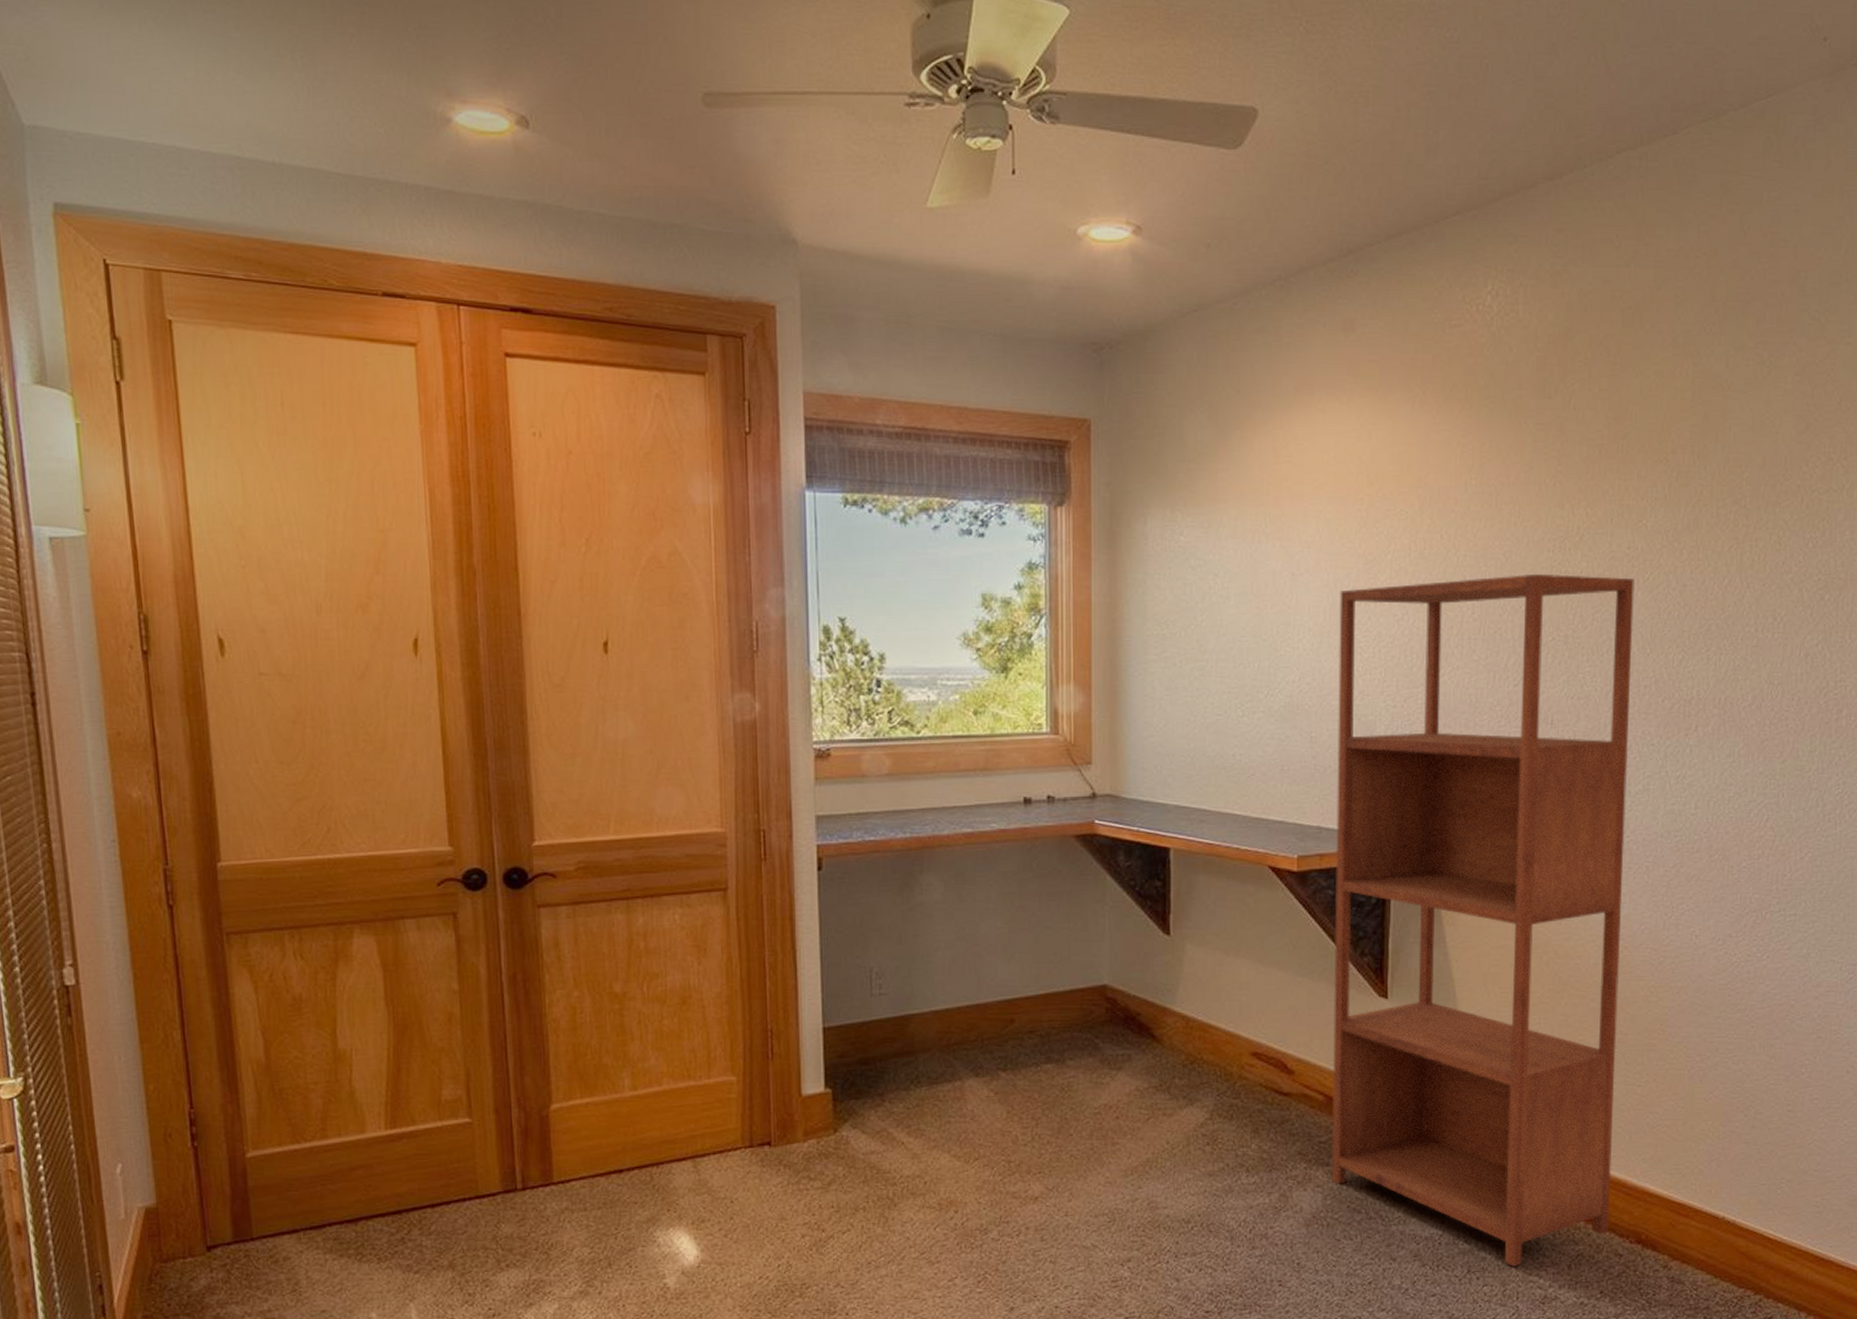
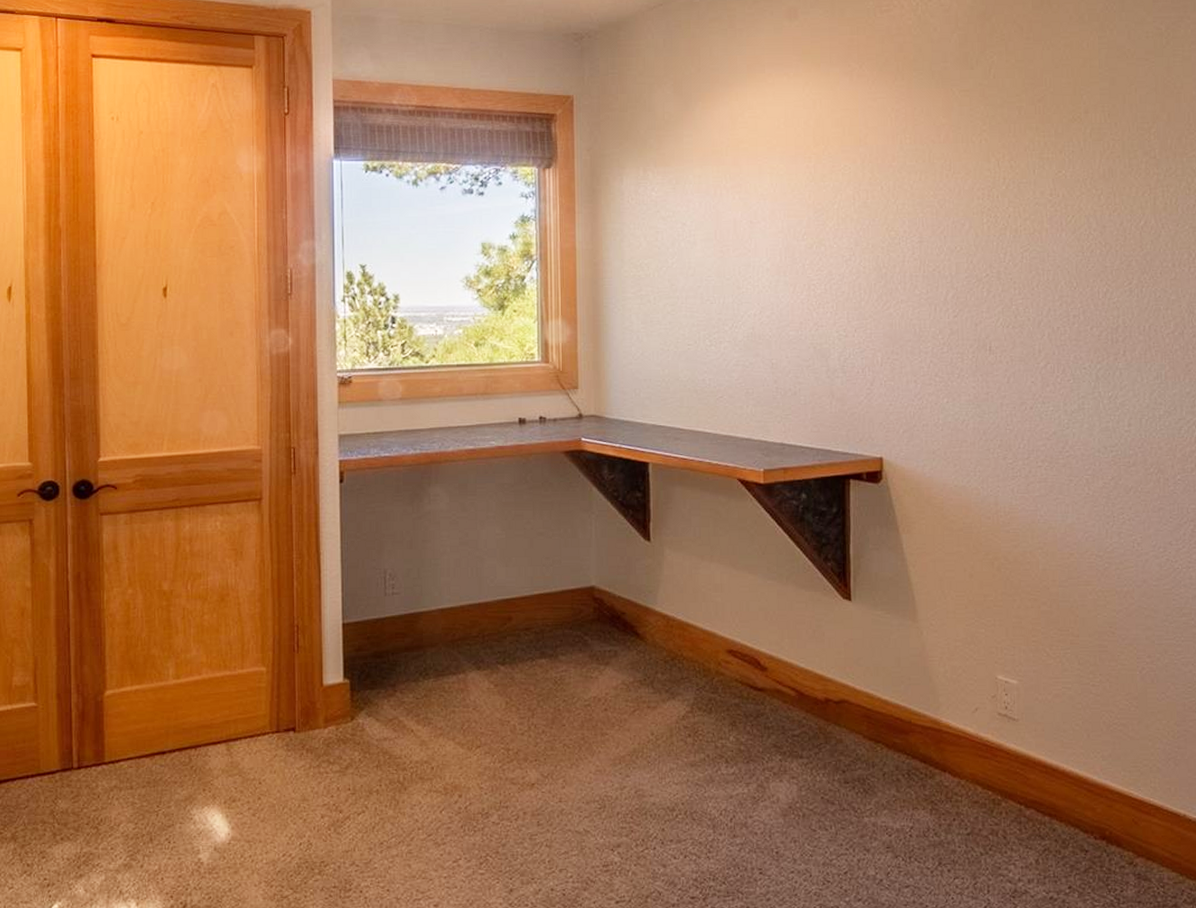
shelving unit: present [1332,573,1635,1268] -> none [793,218,1073,861]

